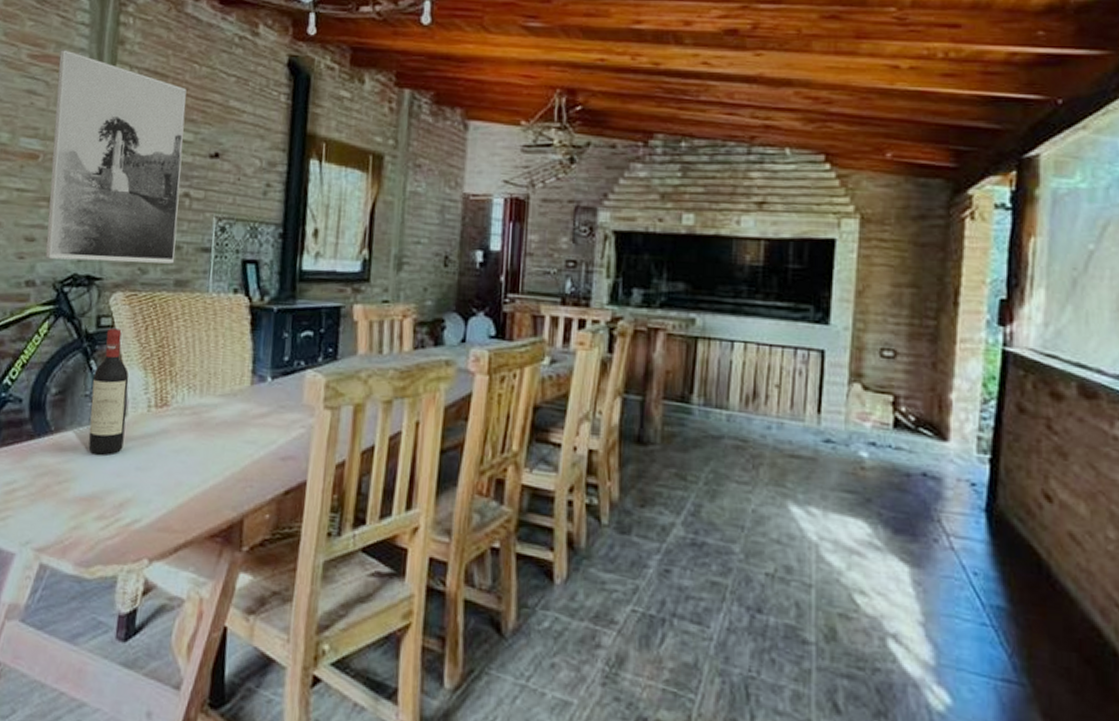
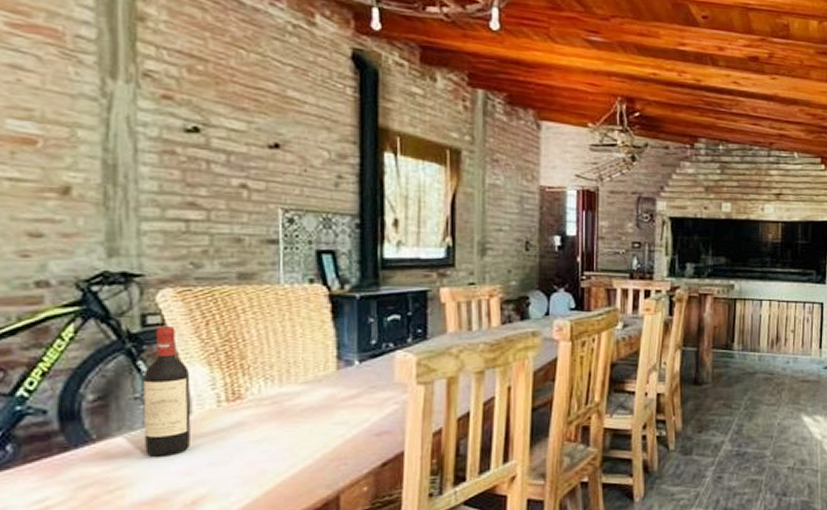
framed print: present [45,50,187,264] -> none [53,20,236,257]

